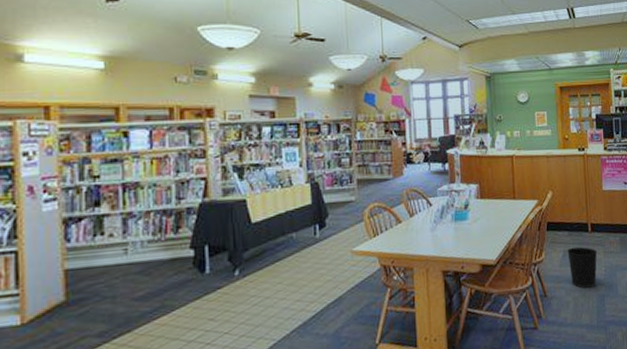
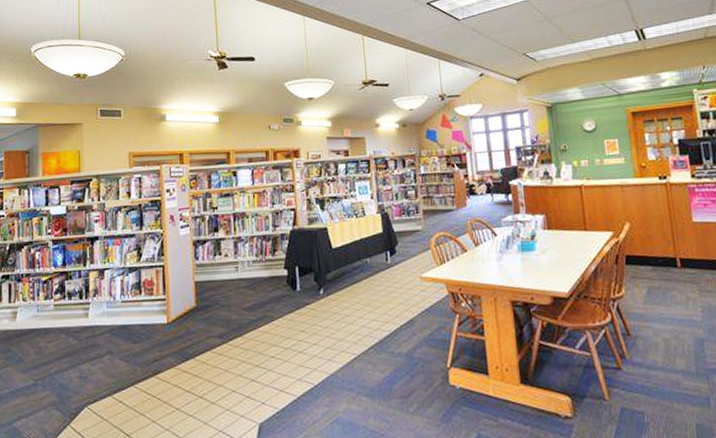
wastebasket: present [567,246,598,289] -> none [652,283,692,330]

